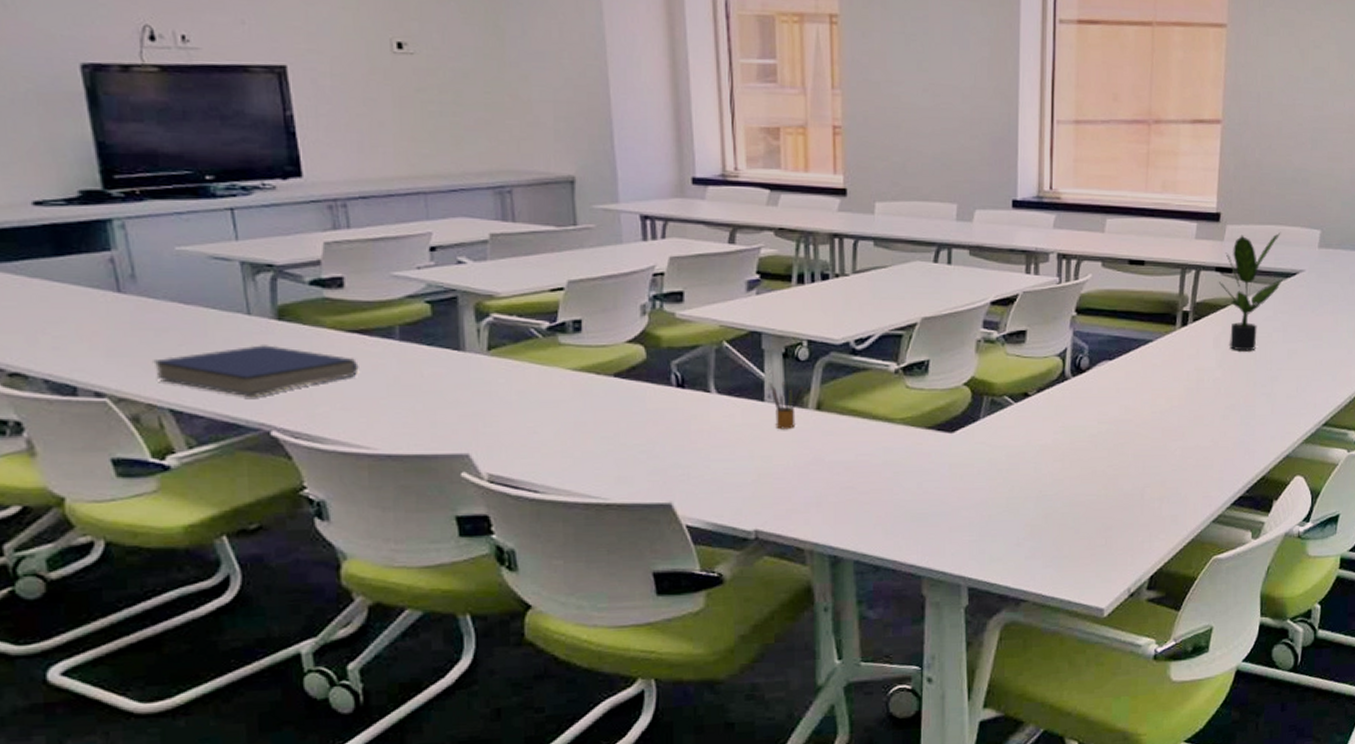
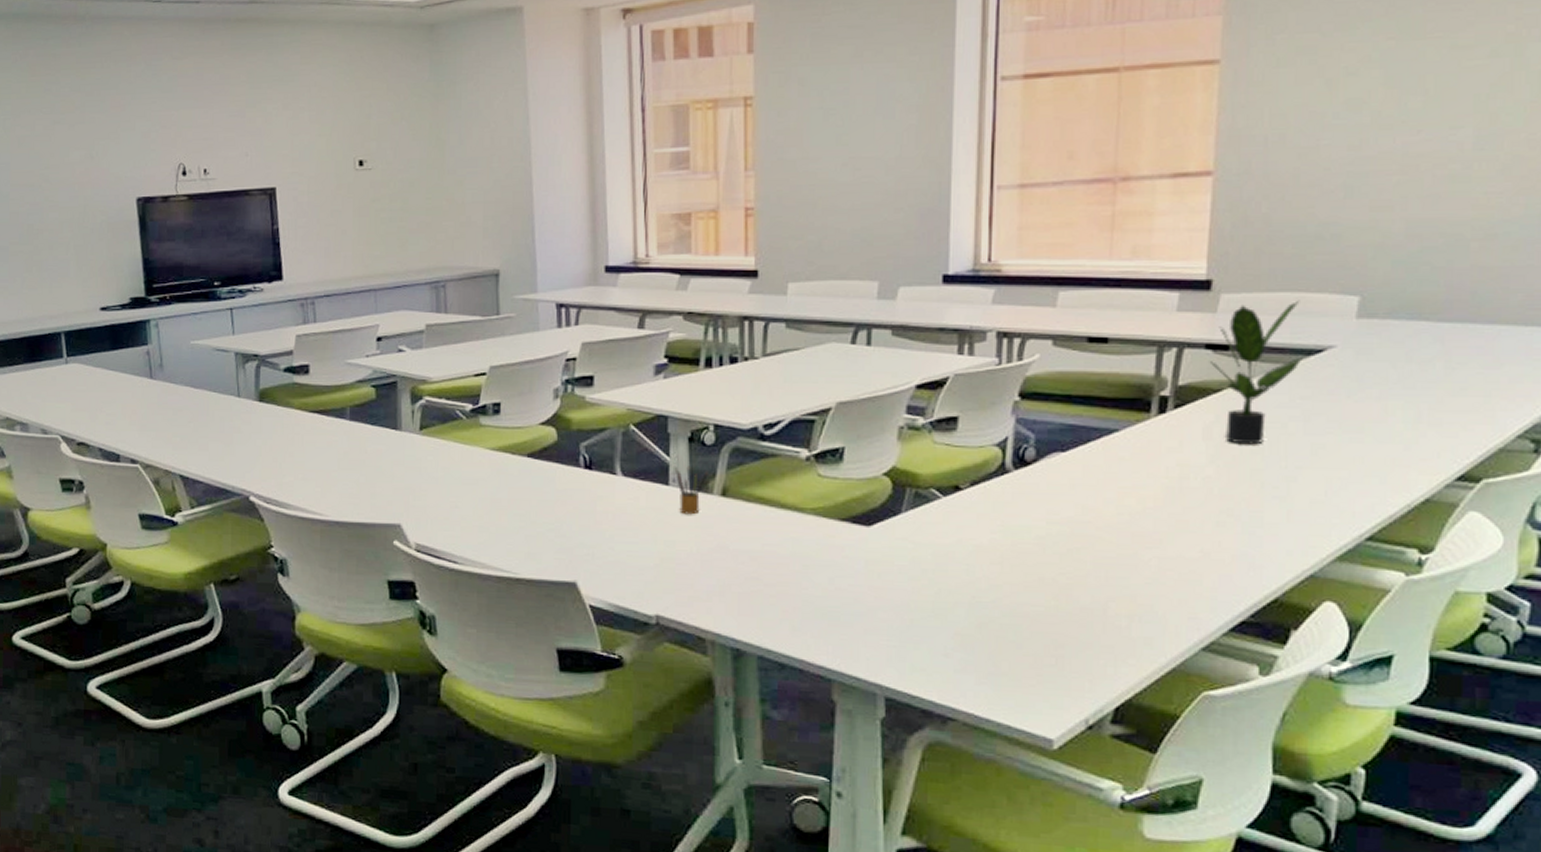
book: present [153,345,359,398] -> none [171,423,317,467]

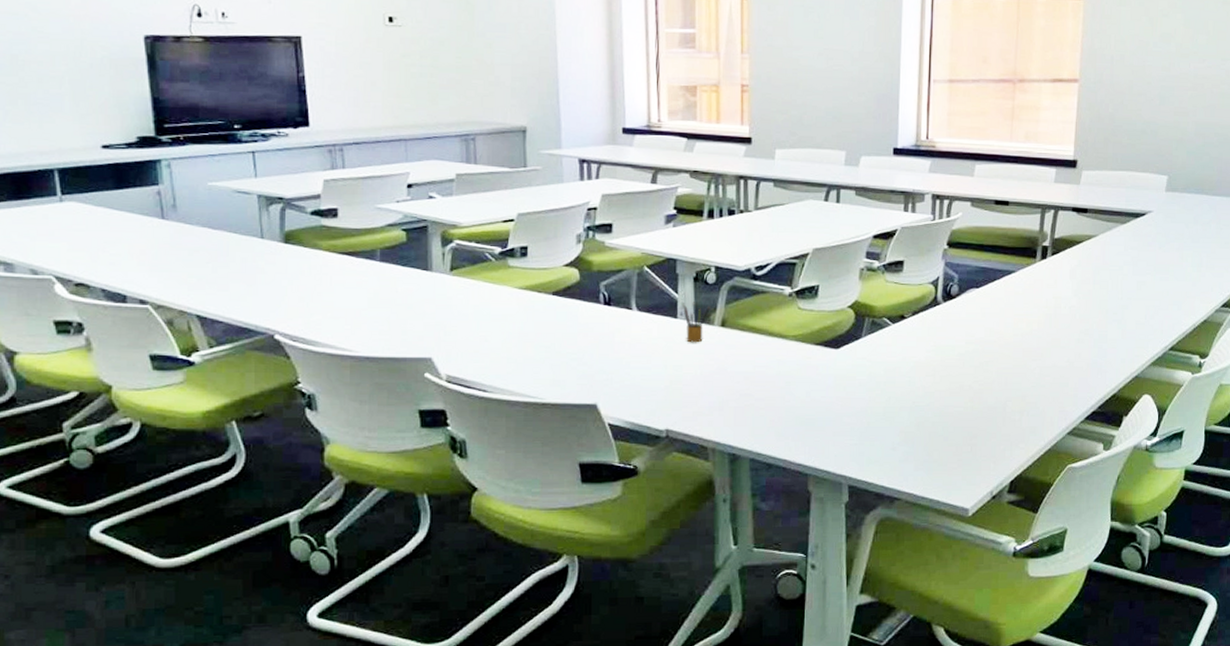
potted plant: present [1209,300,1303,445] -> none [1074,177,1133,282]

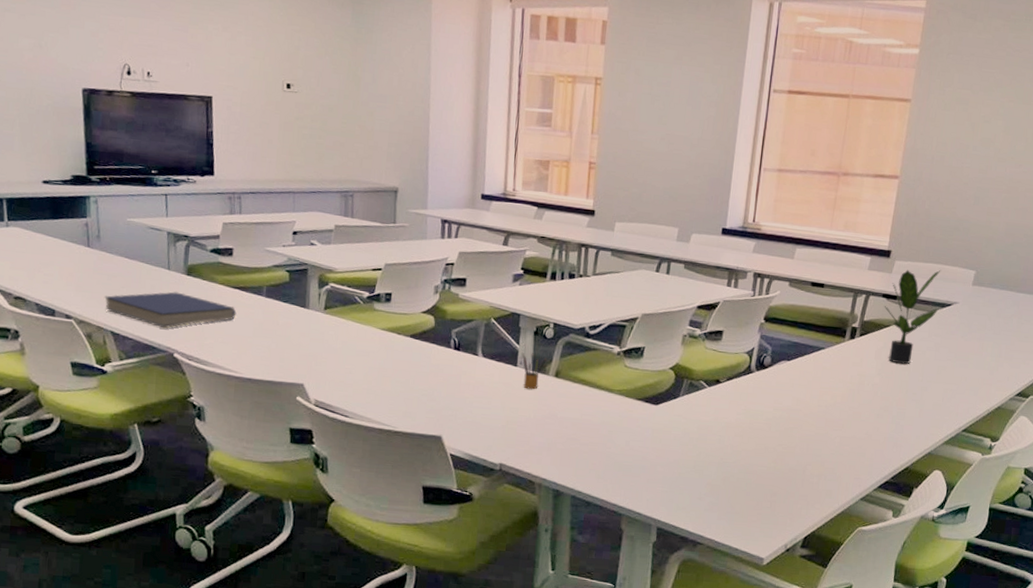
book: none [186,263,347,307] -> present [104,292,237,329]
potted plant: none [1074,177,1133,282] -> present [884,269,941,364]

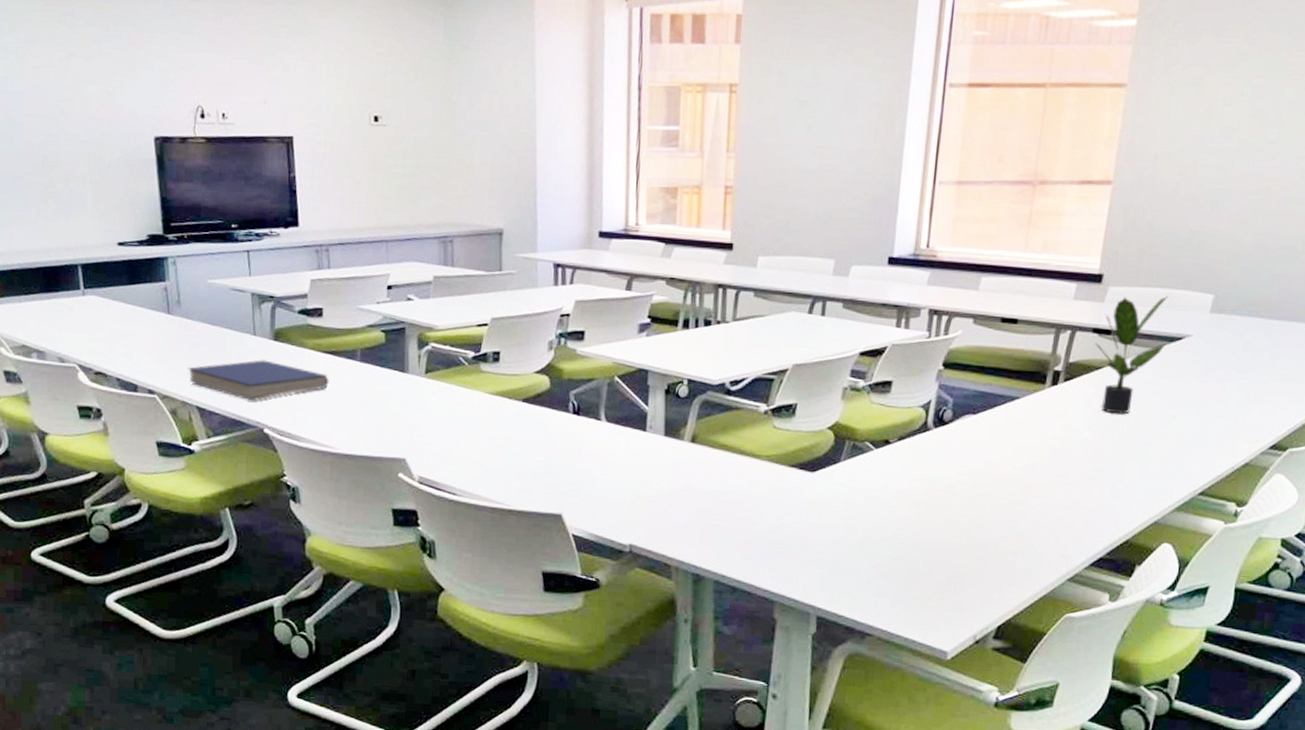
pencil box: present [522,353,547,390] -> none [651,415,681,458]

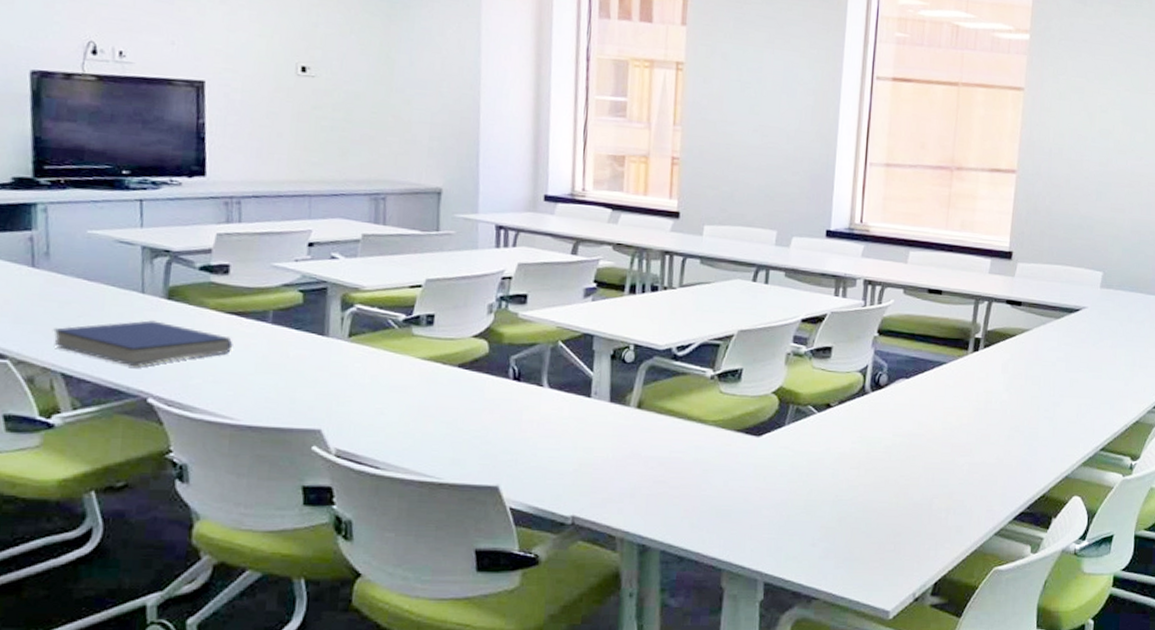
potted plant: present [1094,295,1169,414] -> none [1008,271,1067,378]

